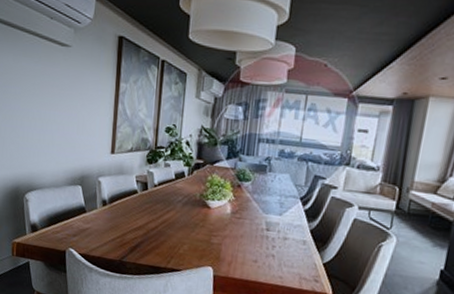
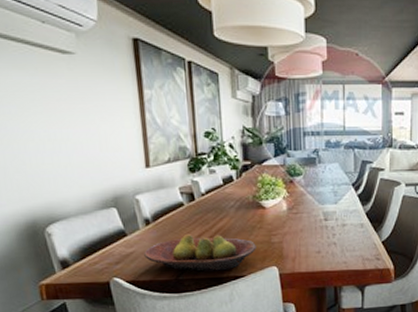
fruit bowl: none [97,220,196,261] -> present [144,233,256,271]

